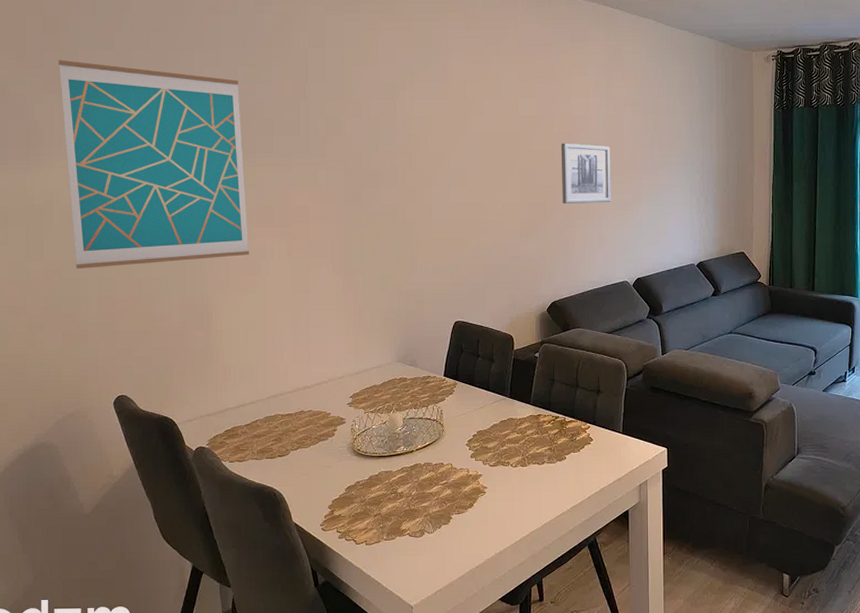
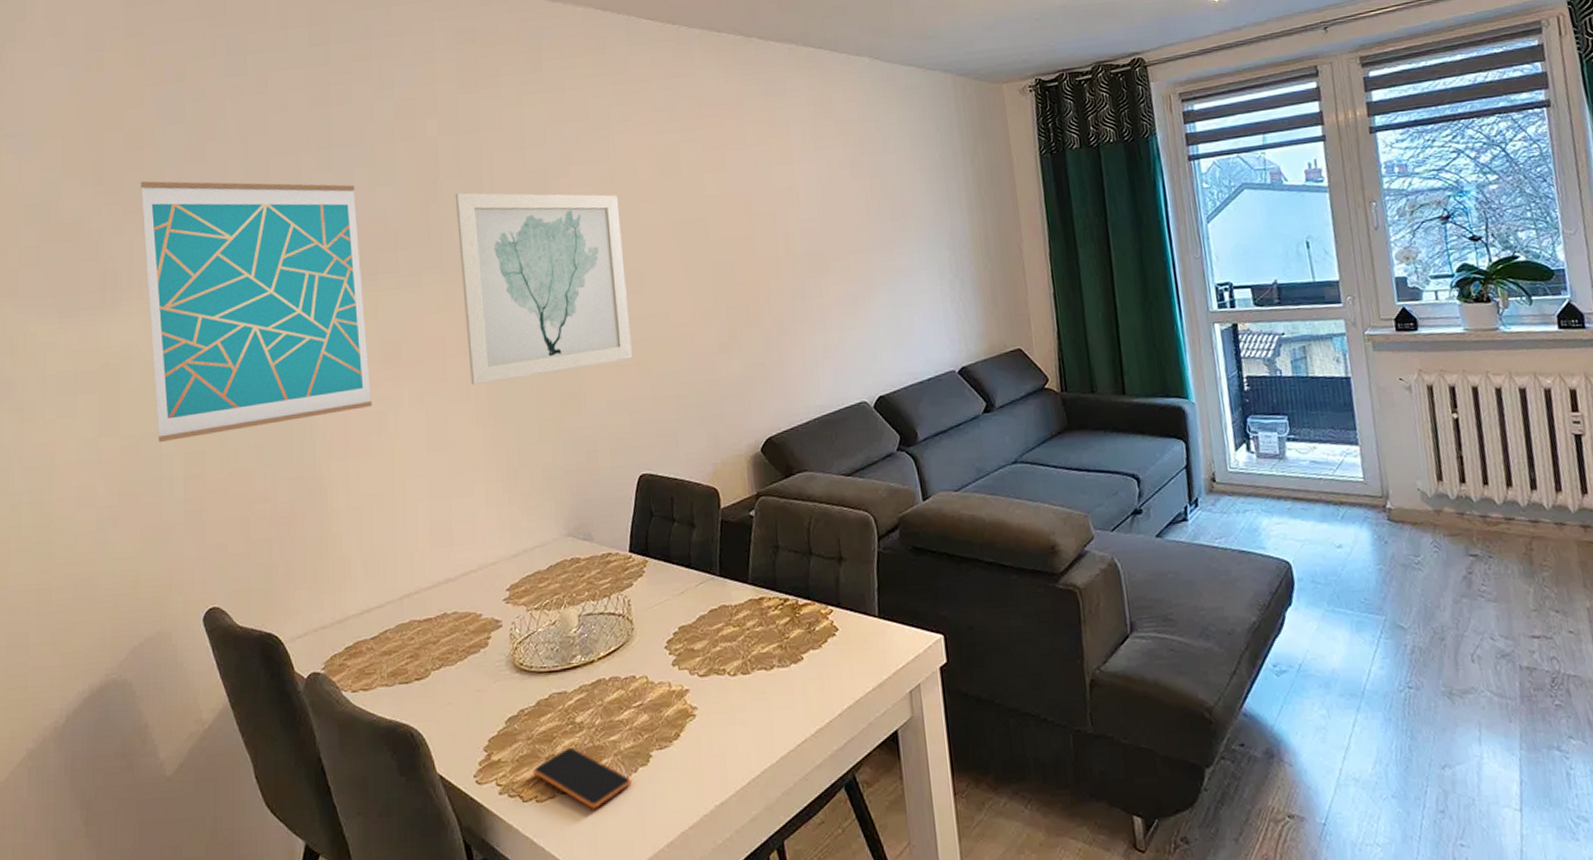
wall art: none [320,95,454,245] -> present [455,192,632,385]
smartphone: none [364,509,436,551] -> present [533,746,632,809]
wall art: present [560,143,611,204] -> none [762,223,835,304]

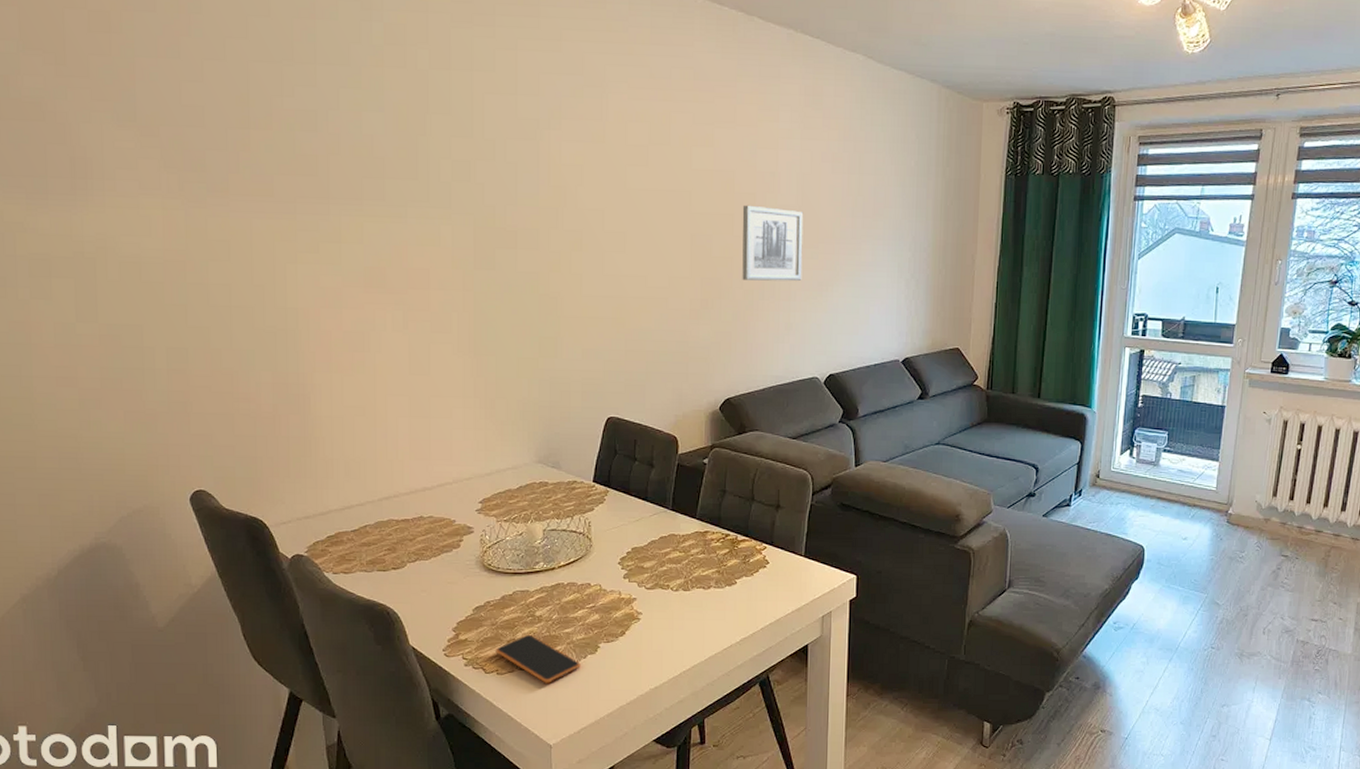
wall art: present [141,181,373,443] -> none [109,68,356,335]
wall art: present [455,192,632,385] -> none [444,130,609,318]
wall art: none [762,223,835,304] -> present [742,205,804,282]

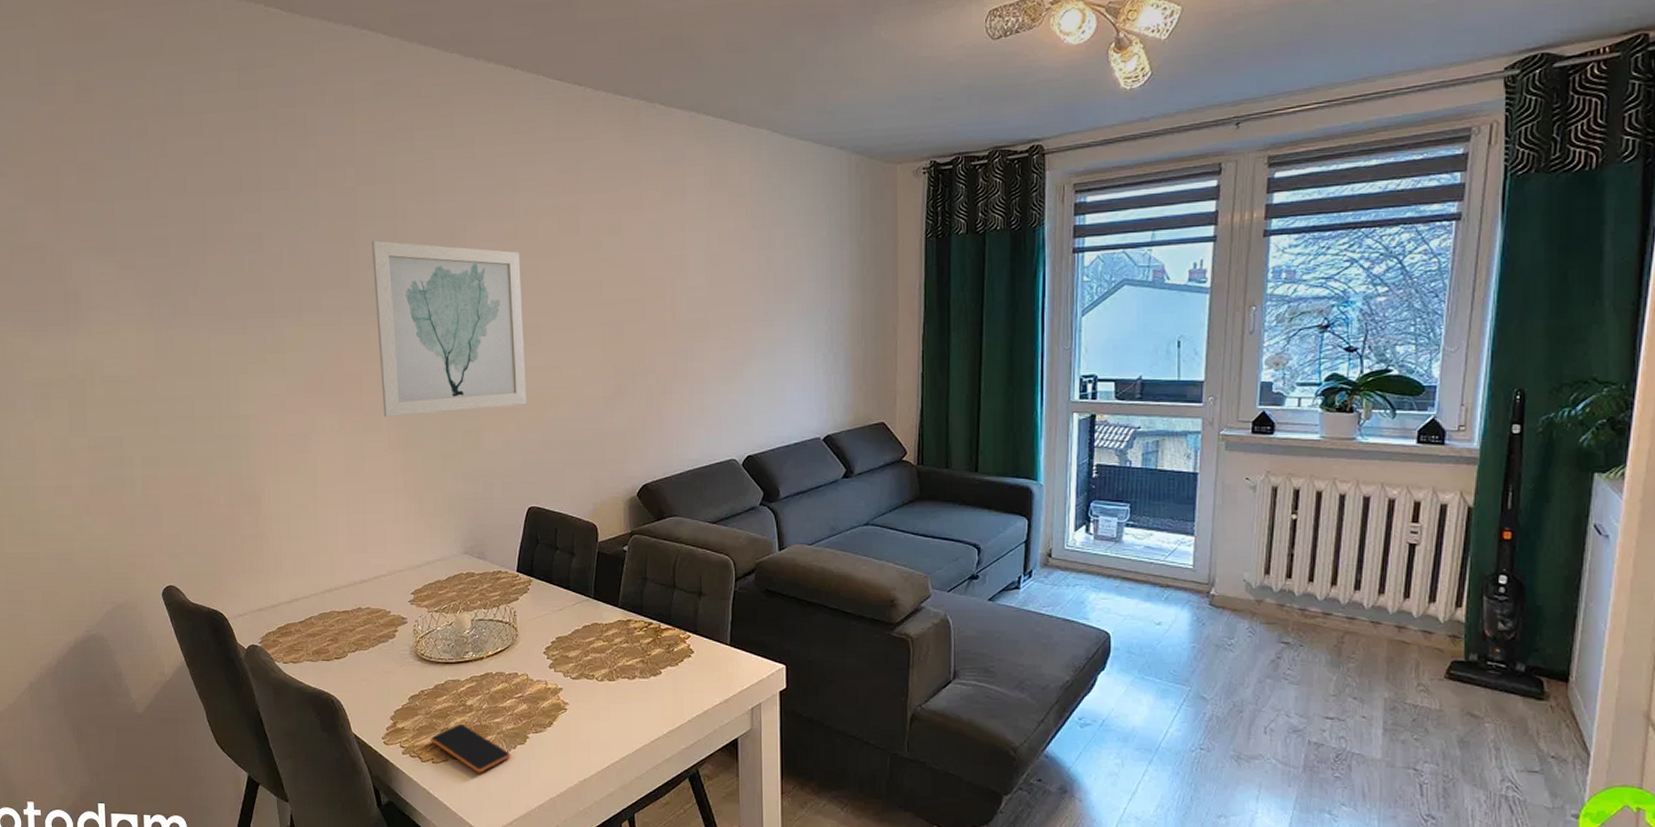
wall art: none [444,130,609,318] -> present [371,240,526,417]
wall art: present [742,205,804,282] -> none [652,289,715,364]

